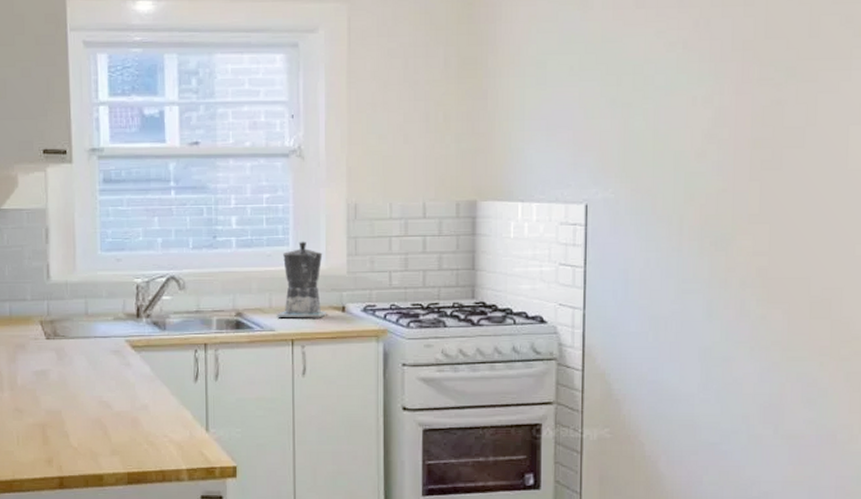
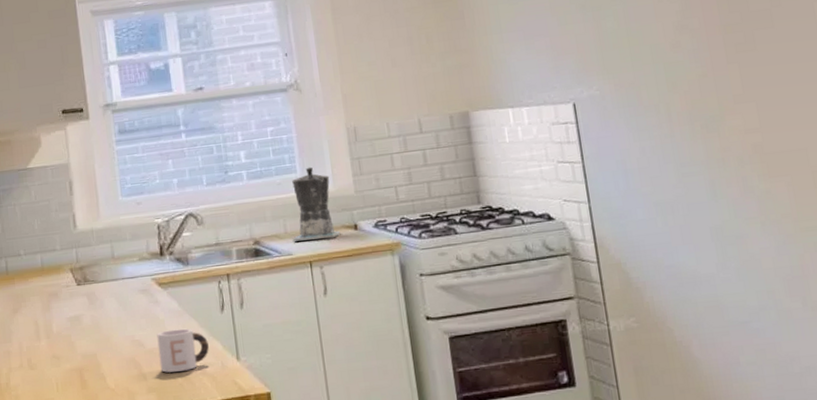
mug: none [125,394,178,437] -> present [156,328,209,373]

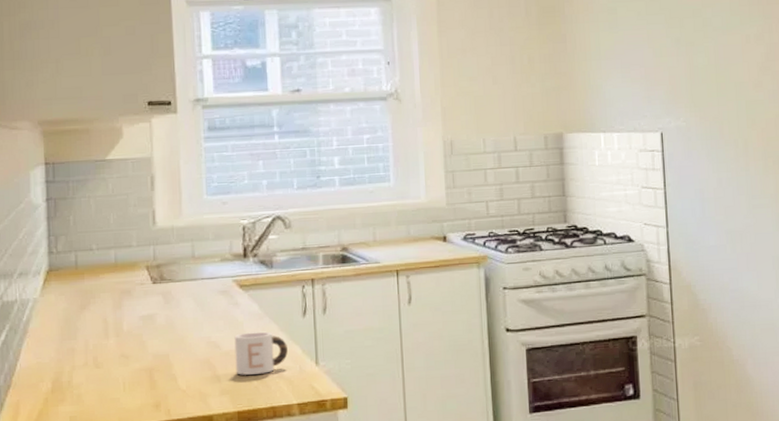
coffee maker: present [292,167,341,242] -> none [380,177,429,250]

